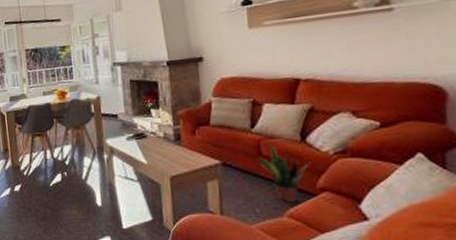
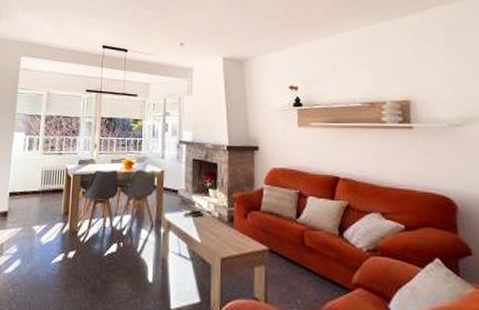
potted plant: present [258,144,311,203] -> none [301,235,347,297]

